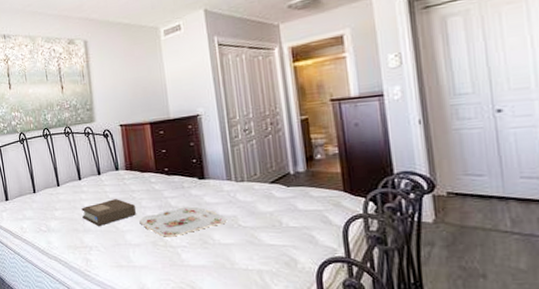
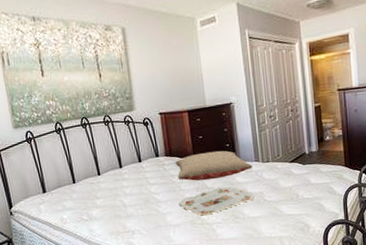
book: present [81,199,136,226] -> none [123,184,176,211]
pillow: none [135,166,224,198] -> present [175,150,253,181]

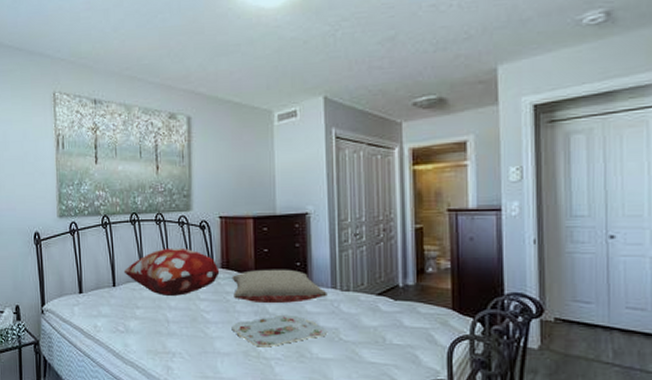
decorative pillow: none [81,143,165,186] -> present [123,247,220,296]

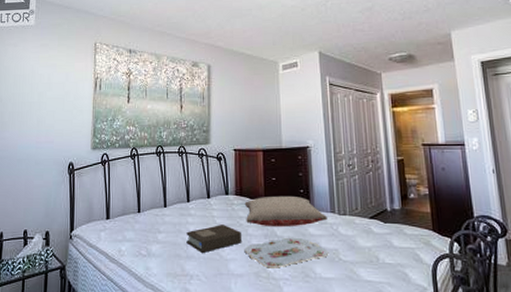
decorative pillow: present [123,247,220,296] -> none [148,176,234,221]
book: none [167,300,228,330] -> present [186,225,241,253]

